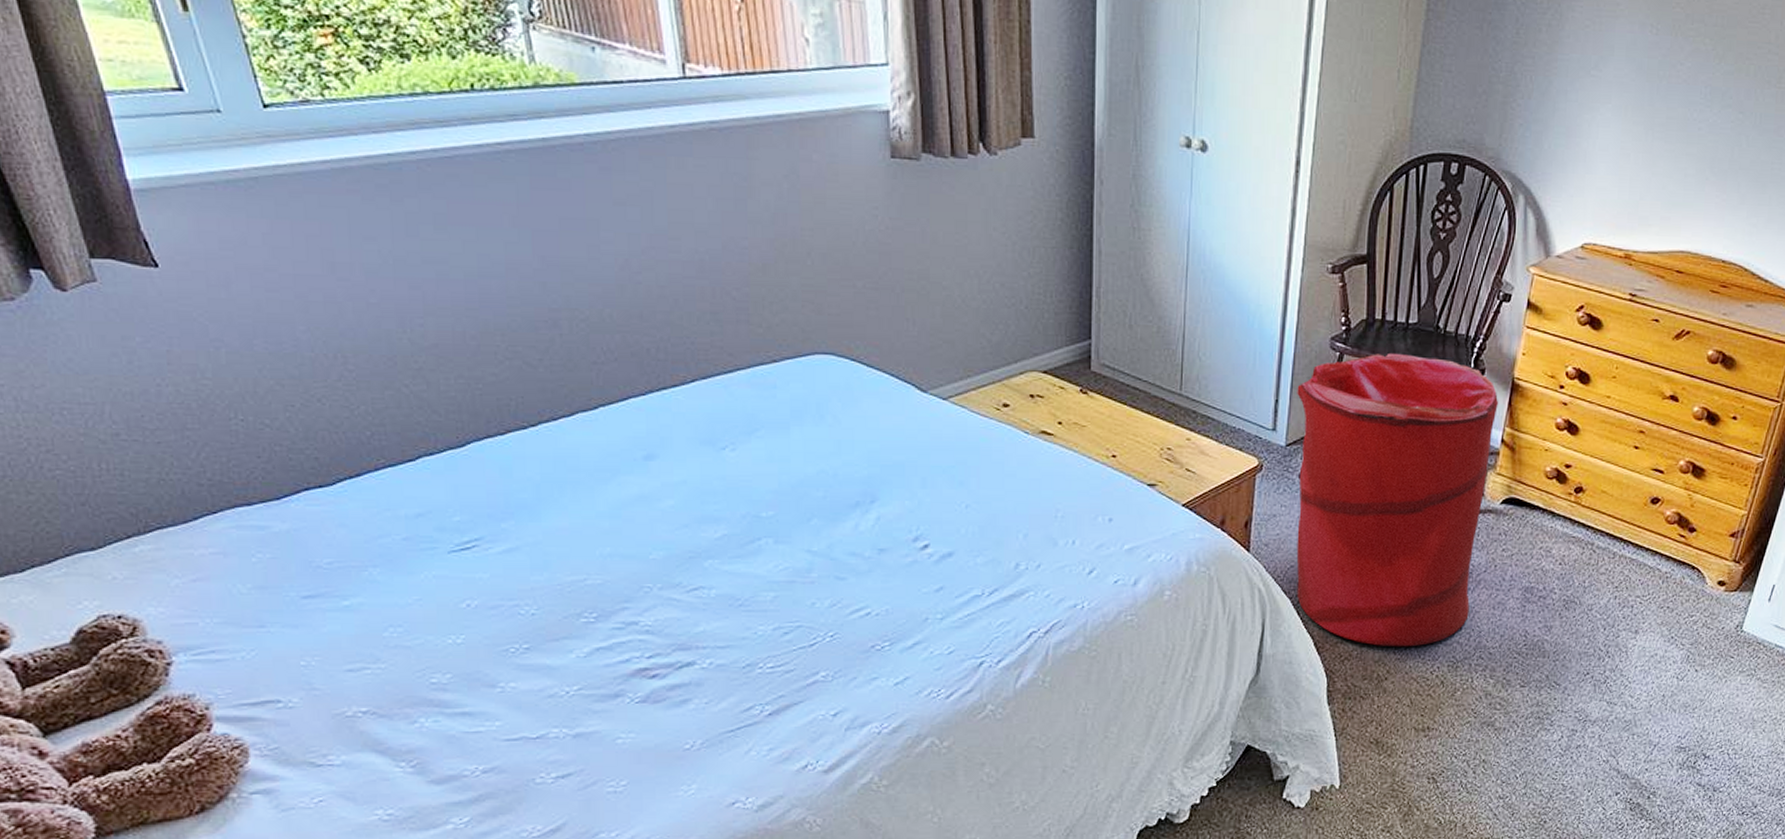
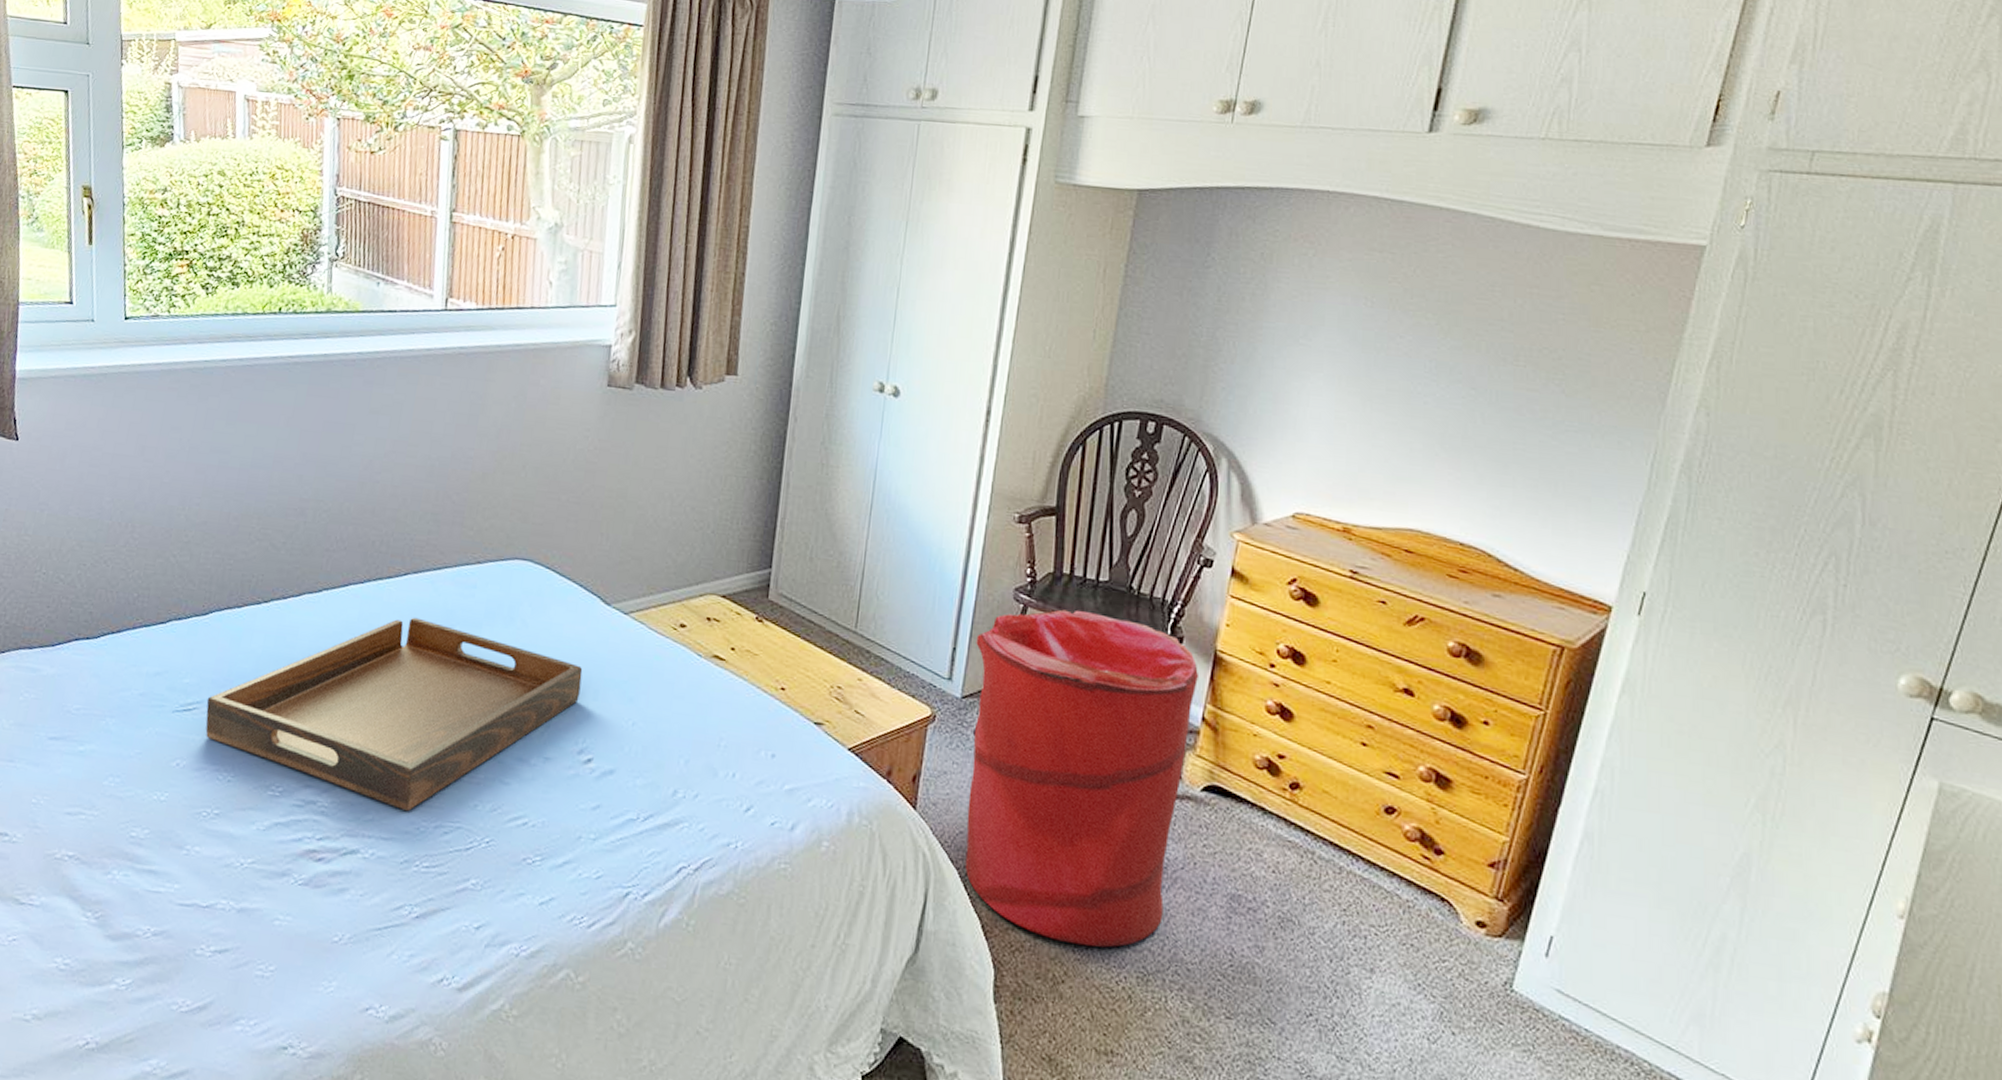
serving tray: none [486,425,907,619] -> present [205,617,583,812]

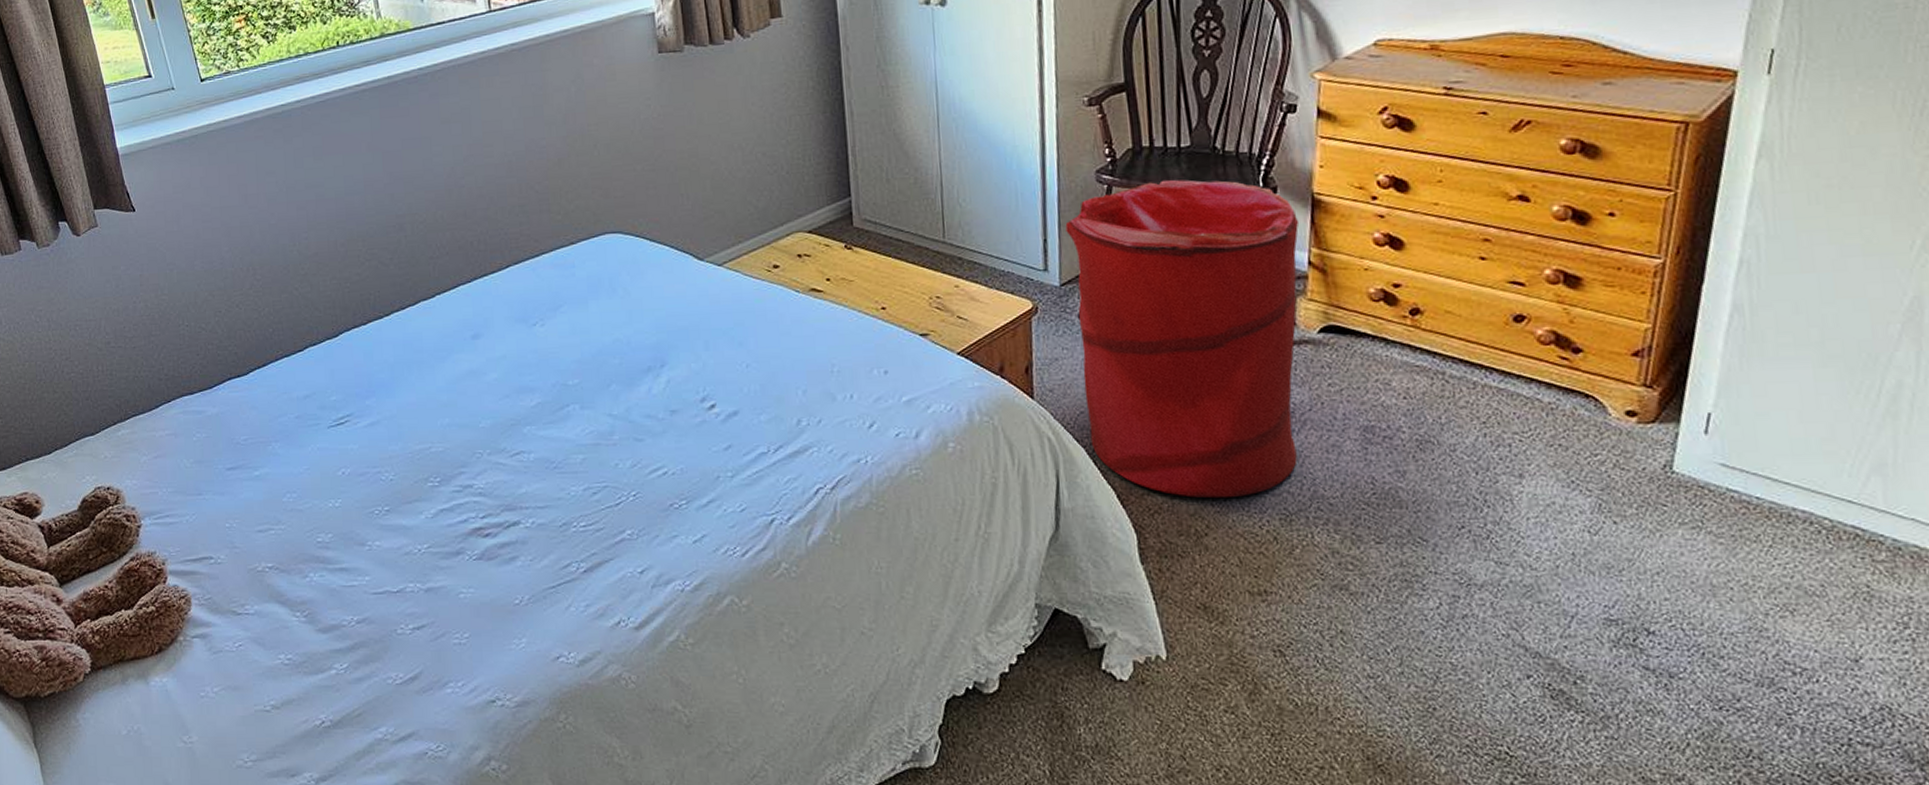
serving tray: present [205,617,583,812] -> none [355,304,692,481]

